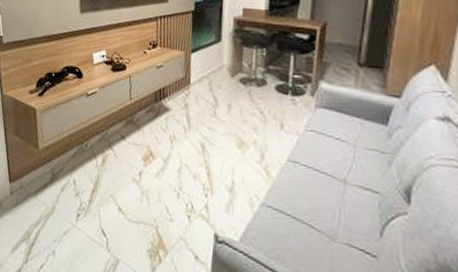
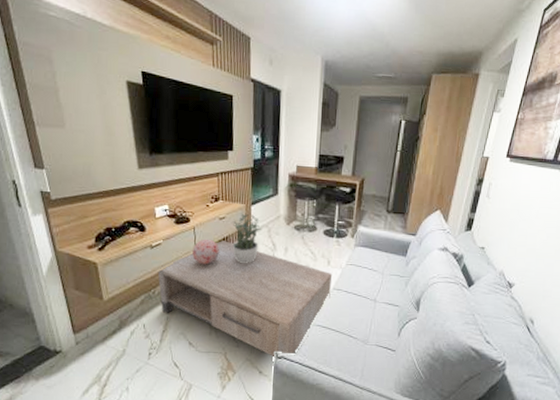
coffee table: none [91,92,287,243] -> present [157,241,333,358]
decorative sphere: none [127,89,155,119] -> present [192,239,219,265]
potted plant: none [169,63,202,120] -> present [232,214,262,263]

